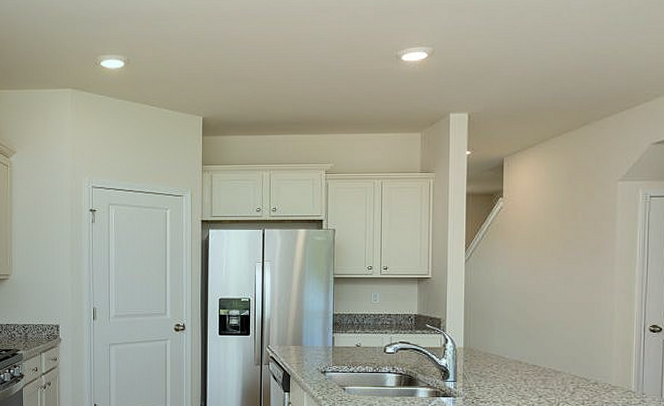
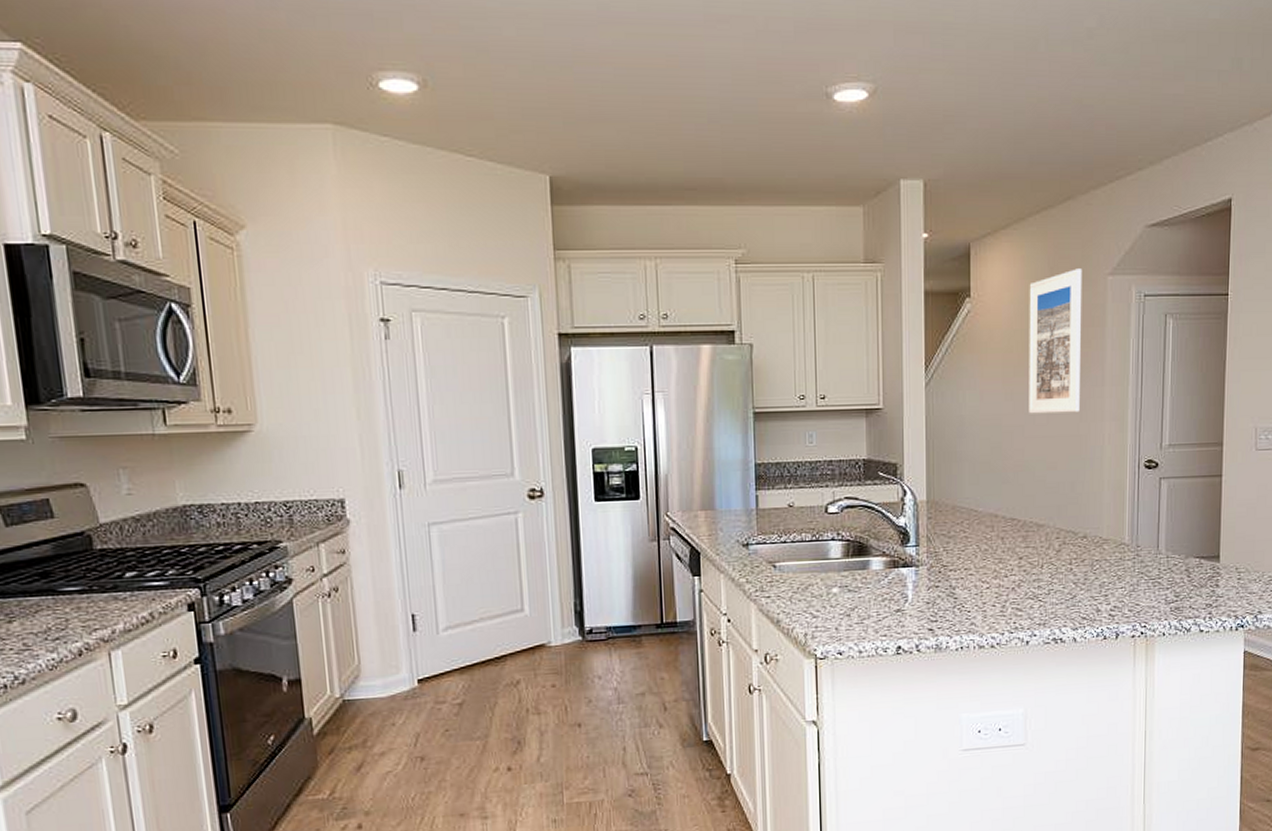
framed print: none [549,176,596,286] -> present [1029,268,1083,414]

